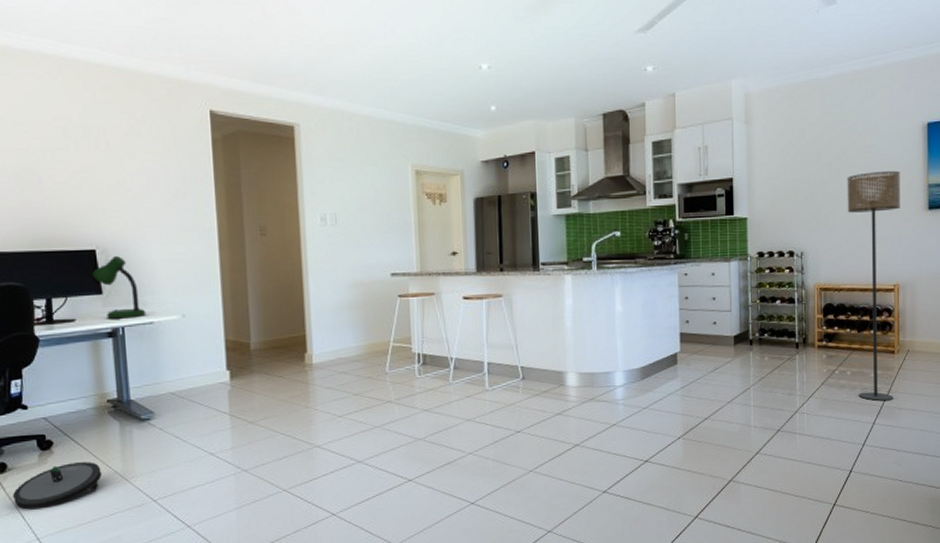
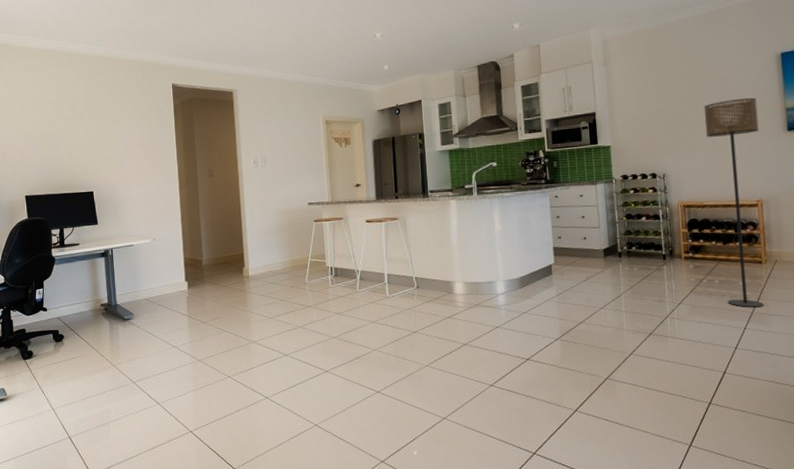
robot vacuum: present [13,462,102,510] -> none [37,351,97,387]
desk lamp: present [91,256,146,320] -> none [90,196,128,244]

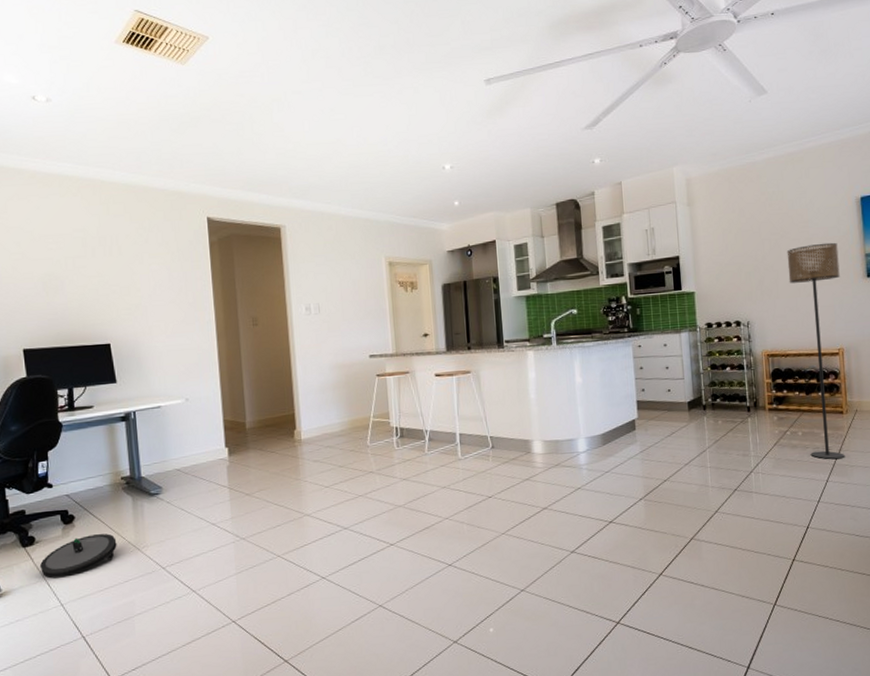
robot vacuum: none [37,351,97,387] -> present [40,533,117,578]

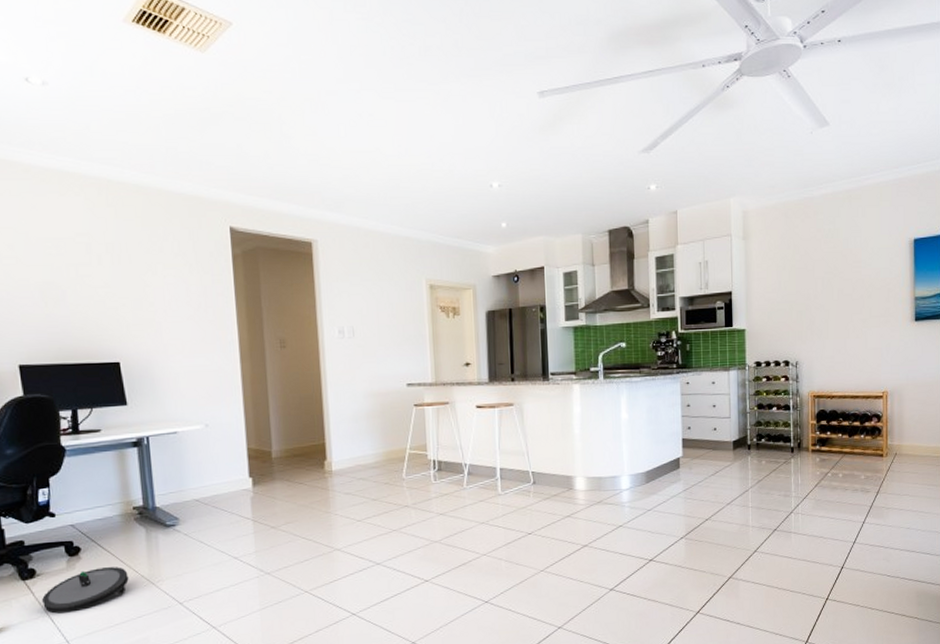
floor lamp: present [786,242,845,460] -> none [839,284,889,502]

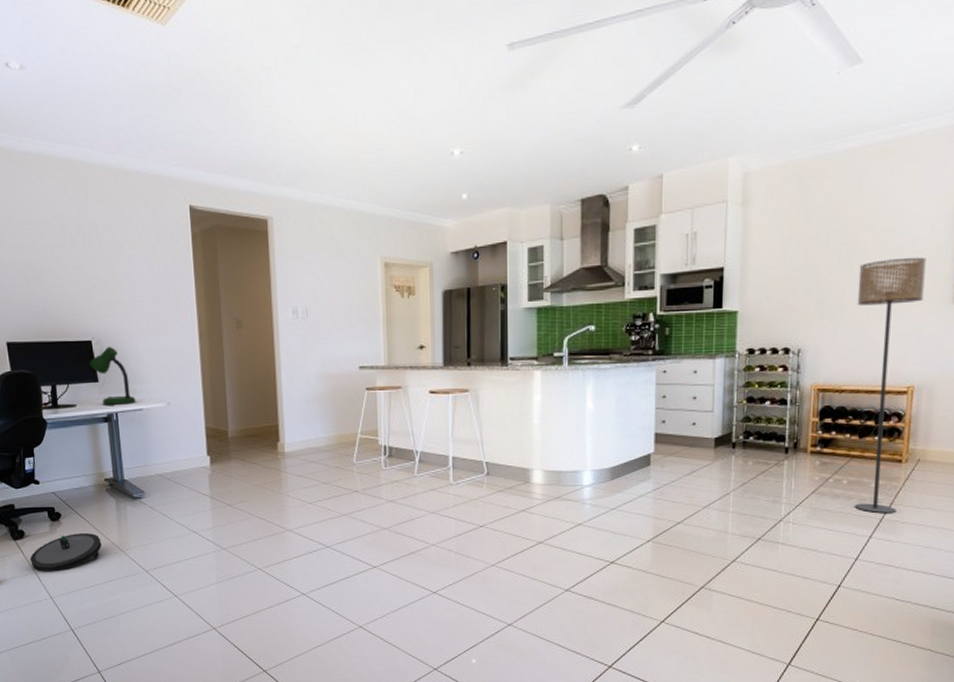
desk lamp: none [116,368,170,430] -> present [89,347,136,406]
floor lamp: none [839,284,889,502] -> present [854,257,927,514]

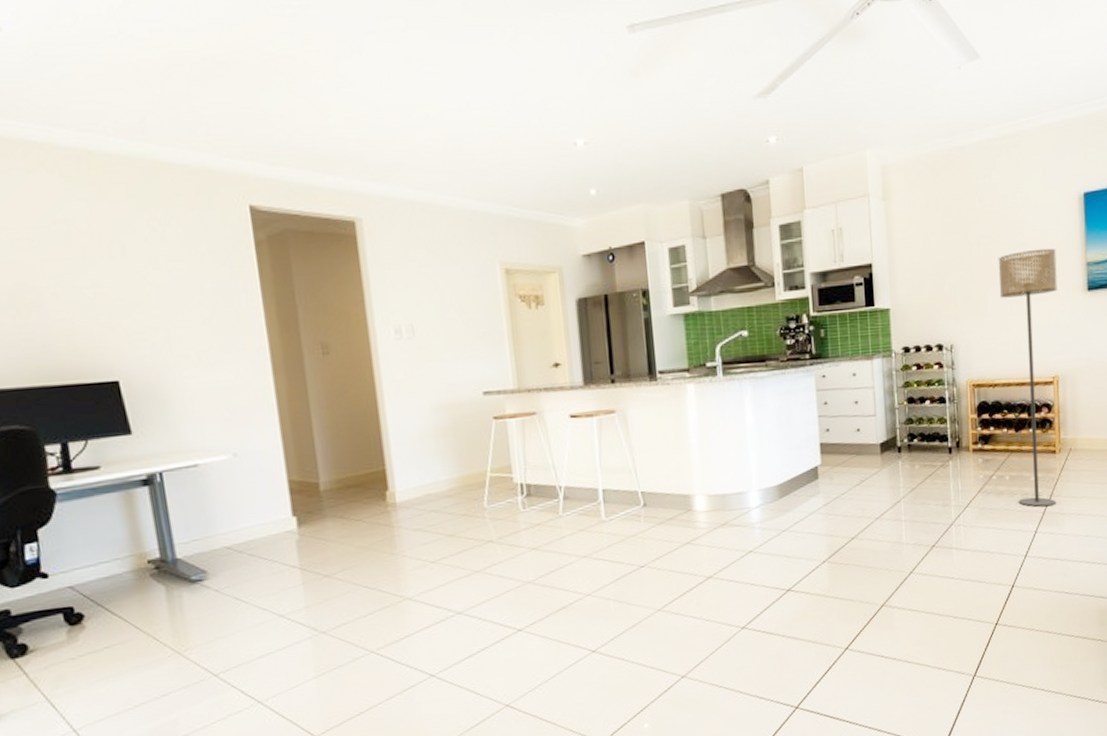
robot vacuum: present [30,533,102,572] -> none [38,635,148,697]
desk lamp: present [89,347,136,406] -> none [116,387,189,465]

